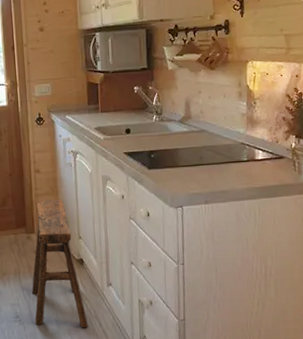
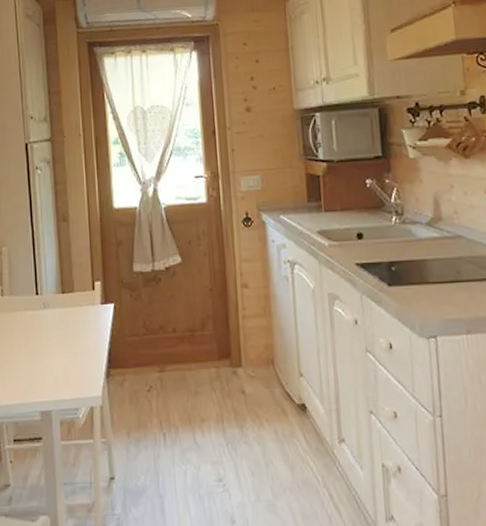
stool: present [31,199,89,328] -> none [238,323,316,501]

